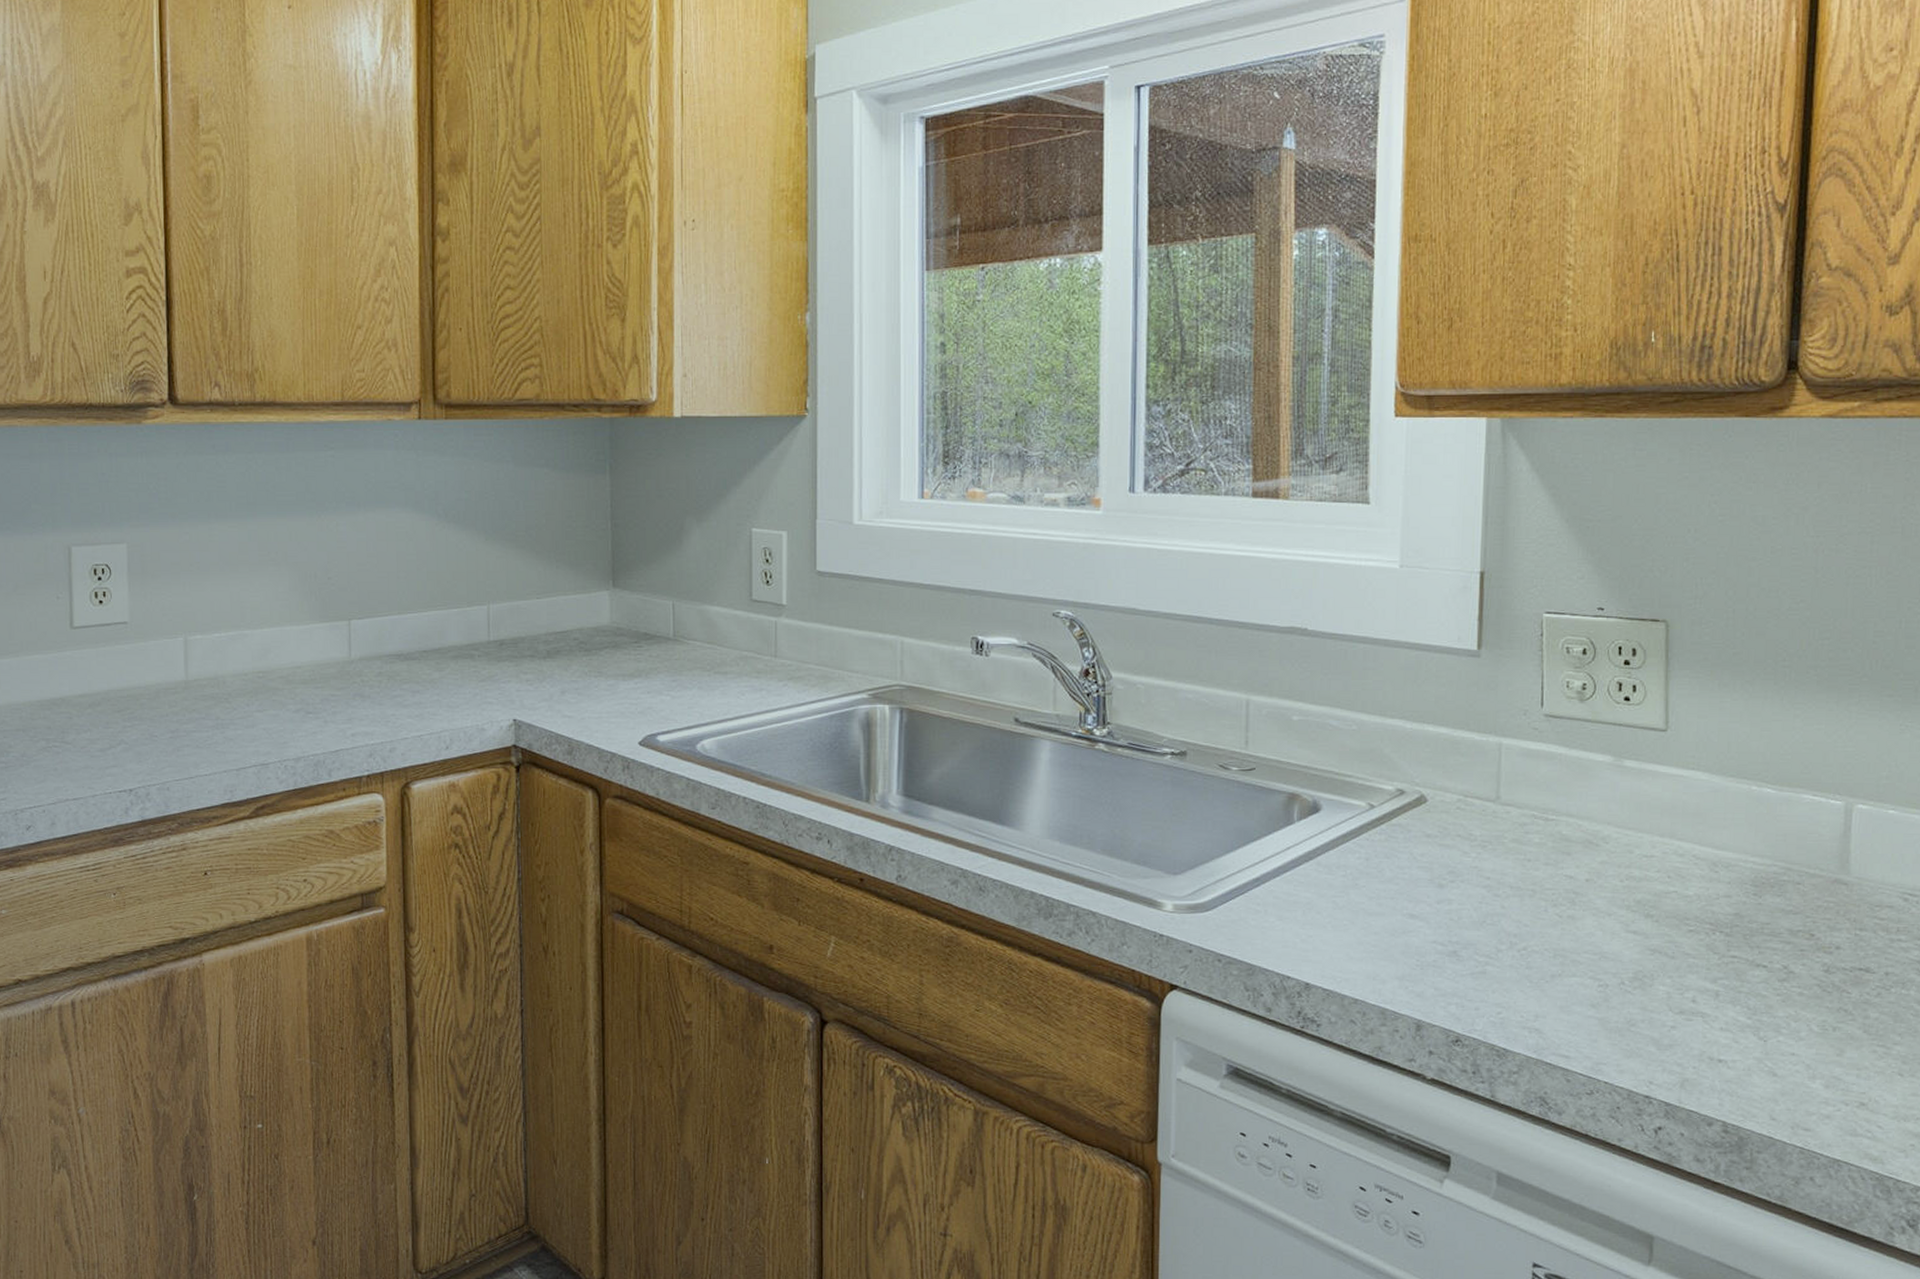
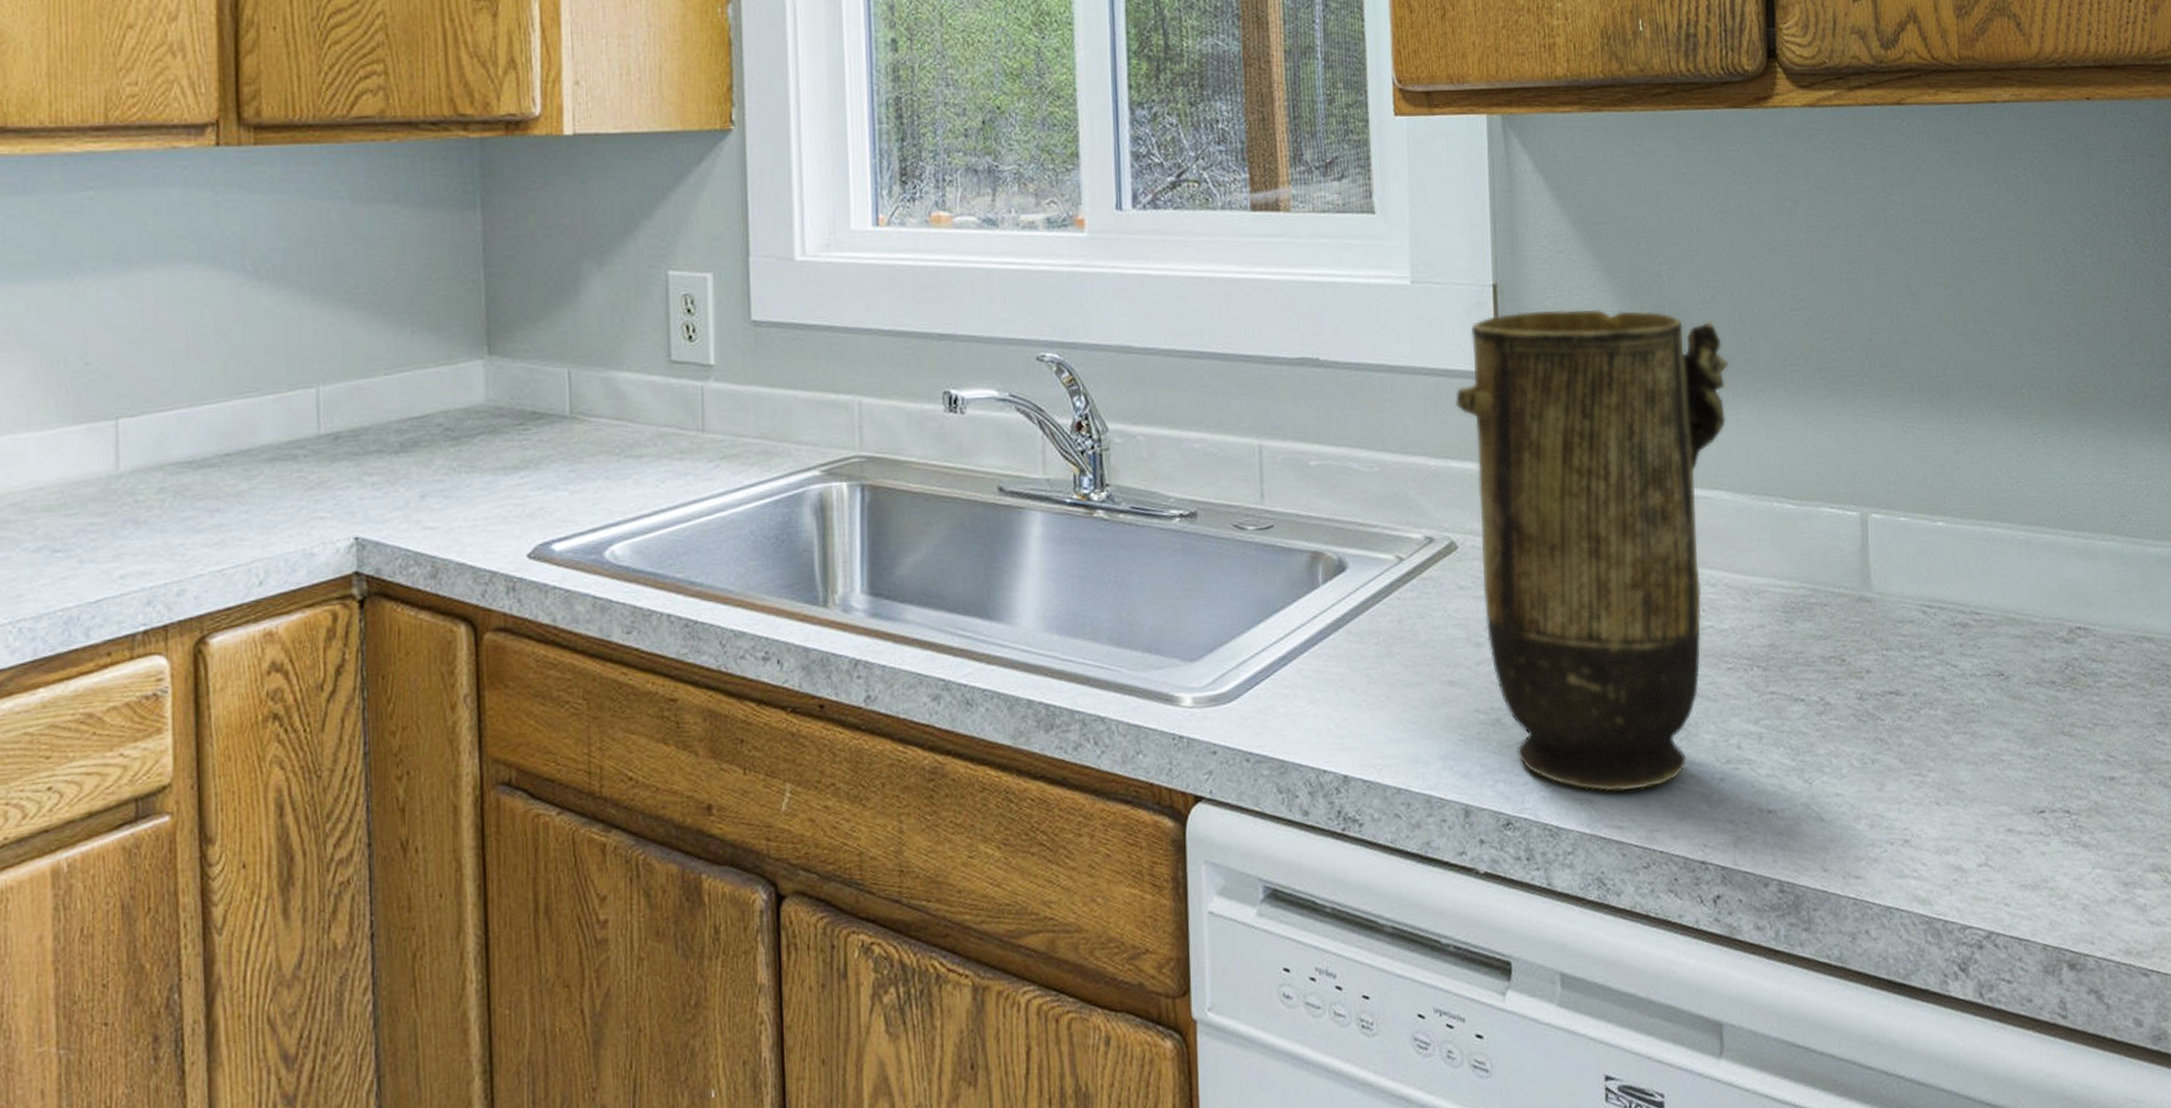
vase: none [1435,597,1717,1026] -> present [1455,308,1728,792]

